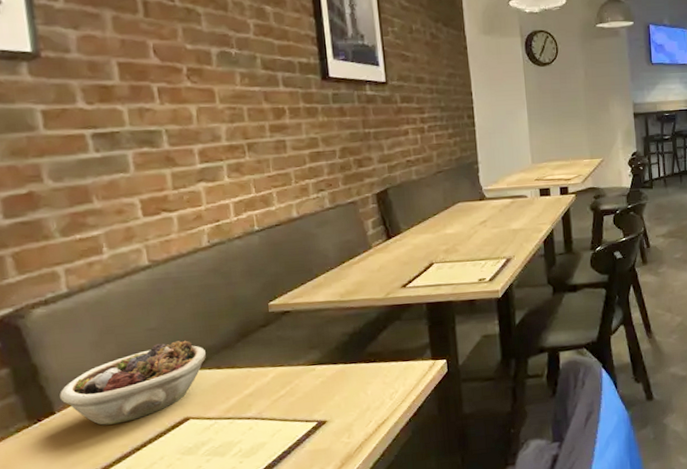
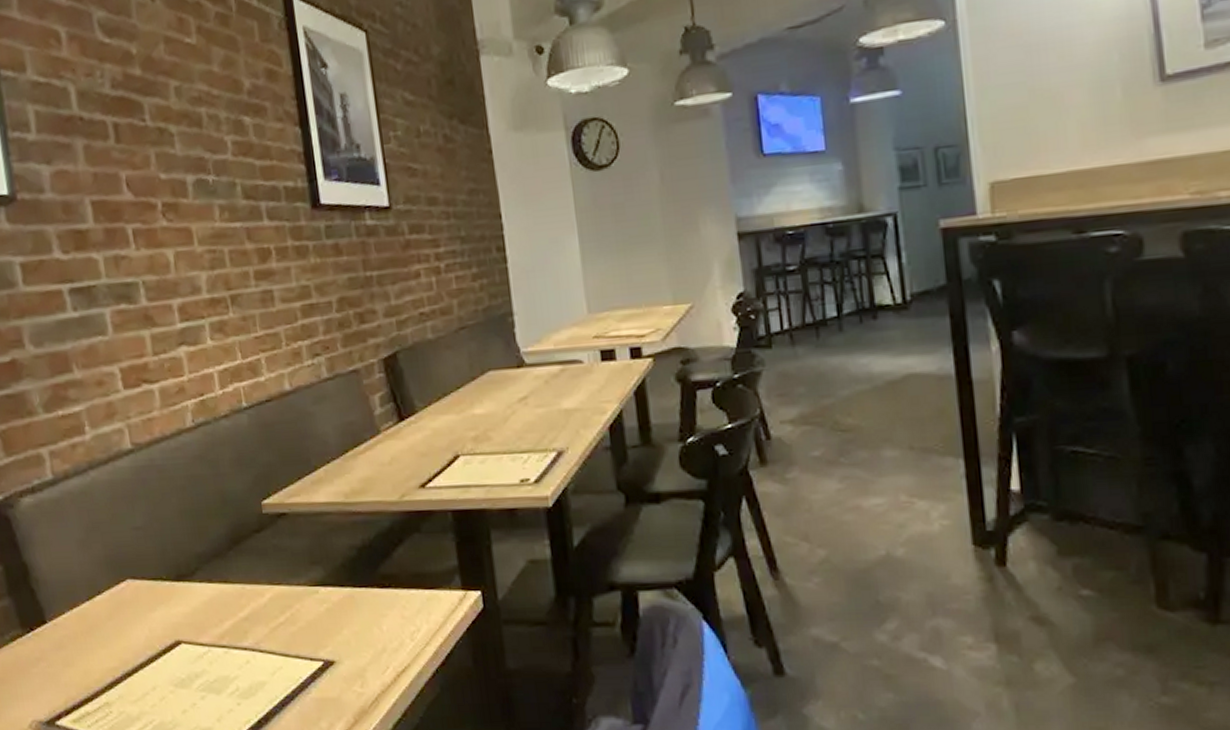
succulent planter: present [60,340,207,425] -> none [50,544,197,642]

